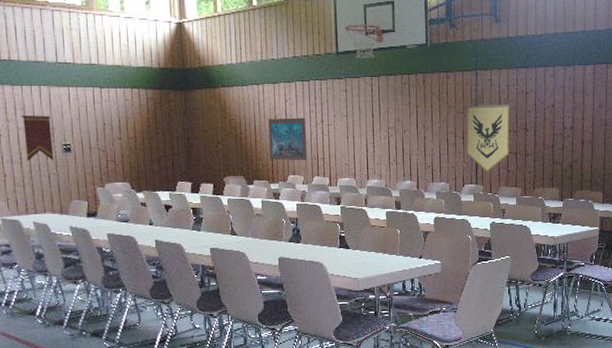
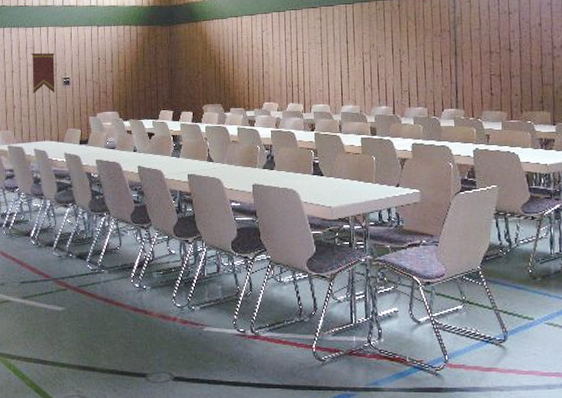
wall art: present [268,117,307,161] -> none [245,46,282,88]
banner: present [465,104,510,172] -> none [443,25,492,95]

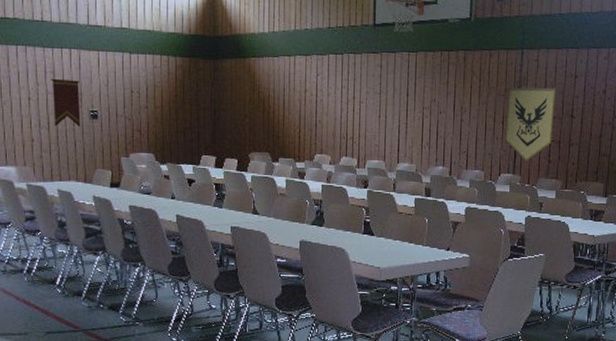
banner: none [443,25,492,95] -> present [505,87,557,161]

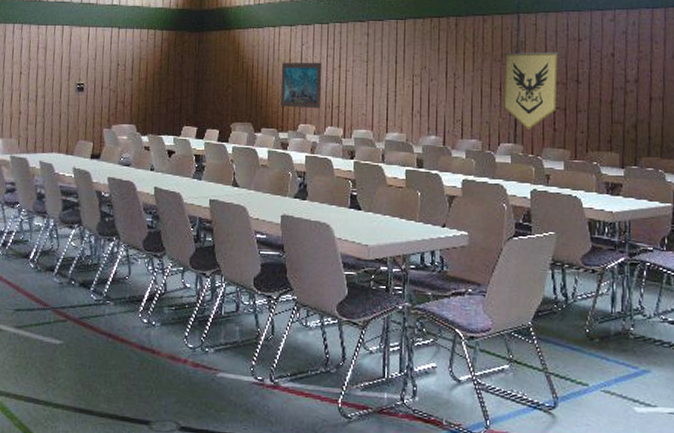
pennant: present [50,78,81,128] -> none [42,53,69,100]
wall art: none [297,92,337,140] -> present [280,62,323,109]

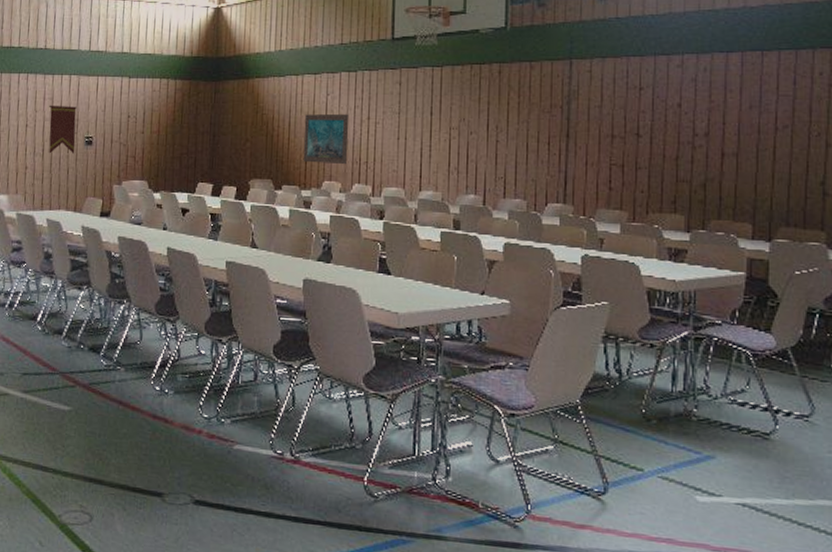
pennant: none [42,53,69,100] -> present [48,105,77,155]
banner: present [504,52,559,129] -> none [553,102,617,188]

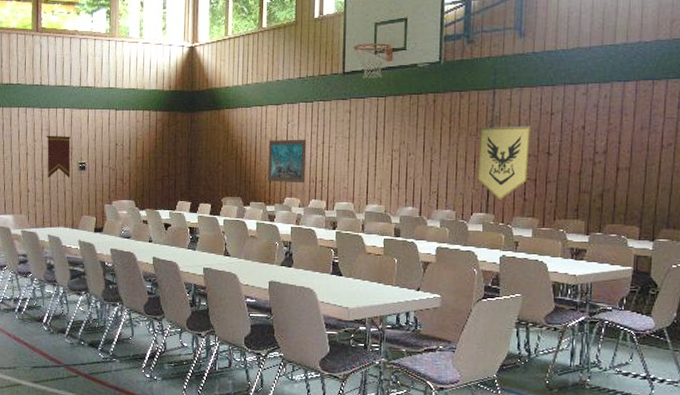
banner: none [553,102,617,188] -> present [477,126,532,200]

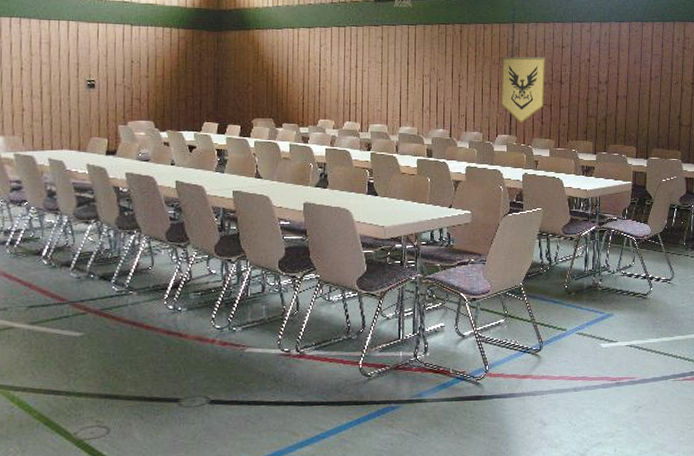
pennant: present [45,135,71,179] -> none [45,49,77,97]
wall art: present [267,139,307,184] -> none [300,62,340,106]

